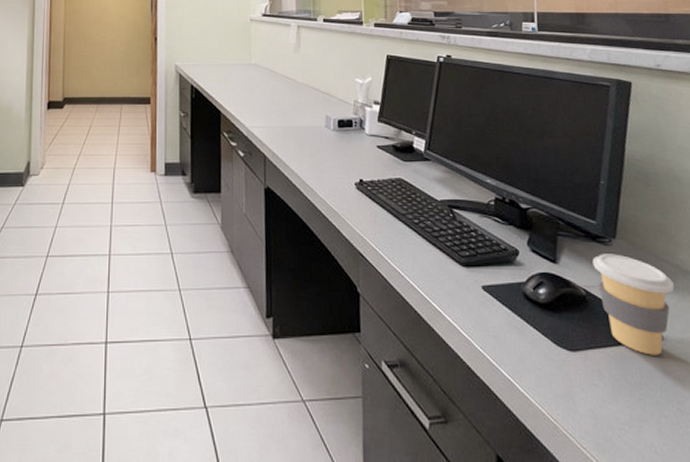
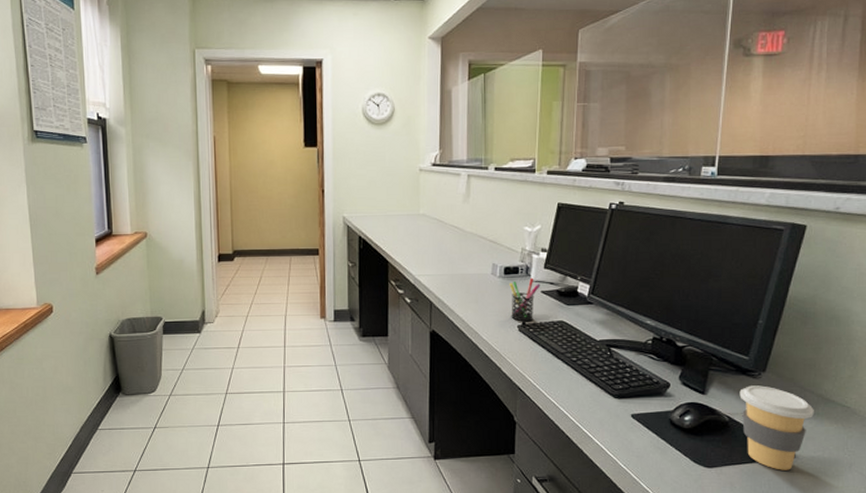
pen holder: none [344,131,376,179] -> present [509,277,541,322]

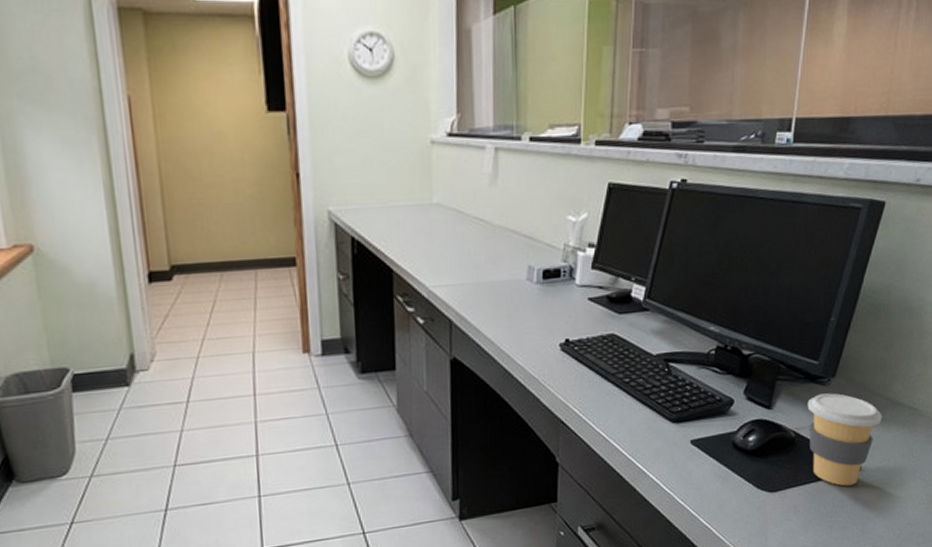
pen holder: present [509,277,541,322] -> none [549,281,587,339]

